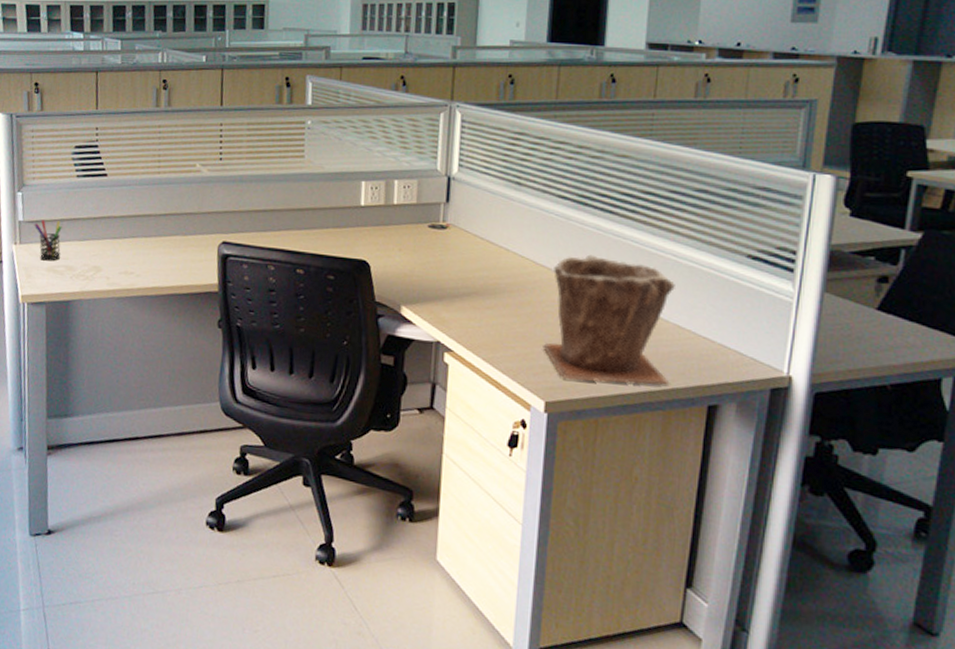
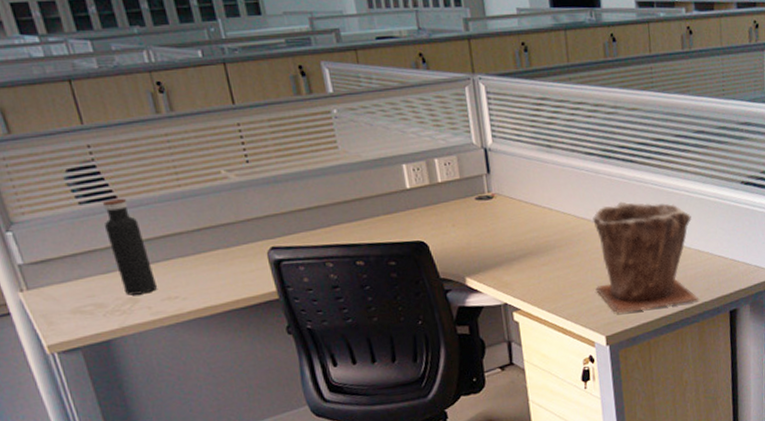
pen holder: present [34,220,62,261] -> none [39,256,85,303]
water bottle: none [91,177,119,265] -> present [102,199,157,295]

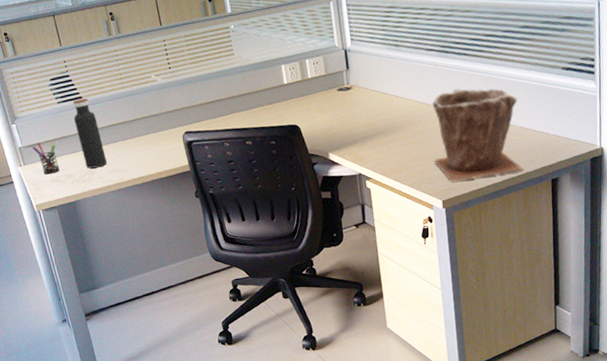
pen holder: none [39,256,85,303] -> present [32,141,60,175]

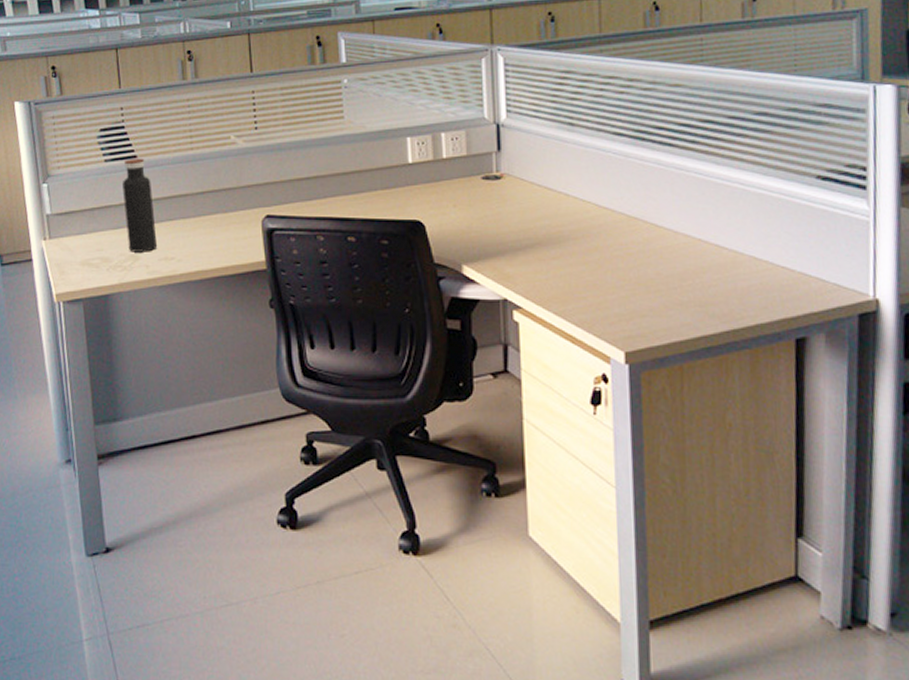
pen holder: present [32,141,60,175] -> none [63,210,95,254]
plant pot: present [432,88,524,182] -> none [615,191,753,326]

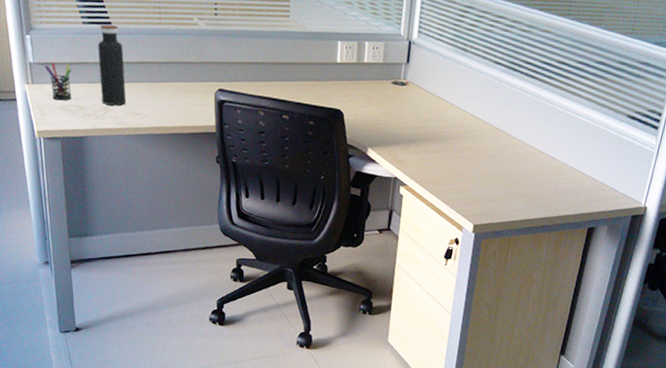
pen holder: none [63,210,95,254] -> present [44,62,72,101]

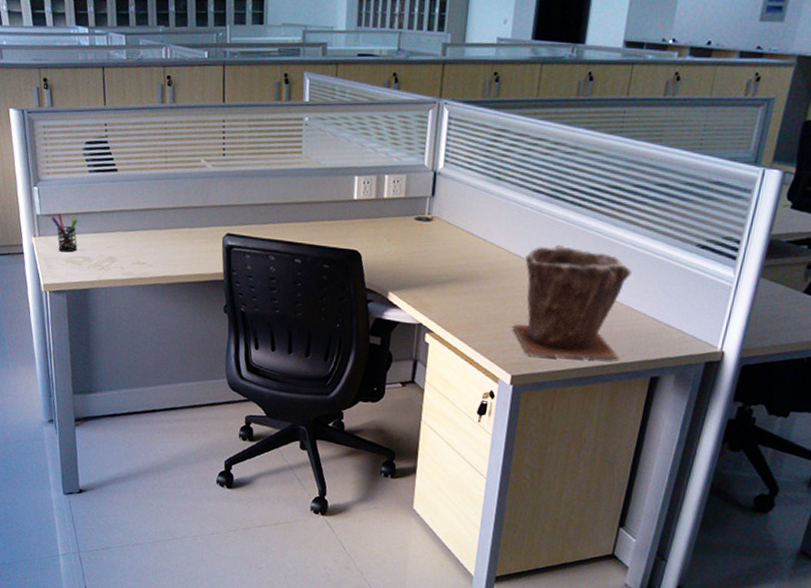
water bottle: present [97,24,126,106] -> none [103,172,132,256]
plant pot: none [475,111,575,213] -> present [512,244,632,360]

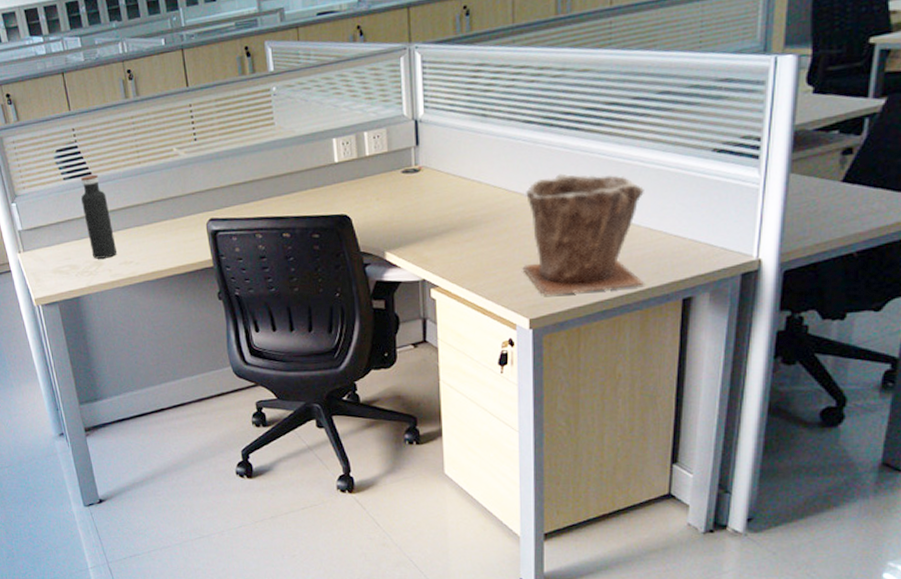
pen holder: present [51,213,78,253] -> none [33,224,64,264]
water bottle: none [103,172,132,256] -> present [80,175,117,259]

